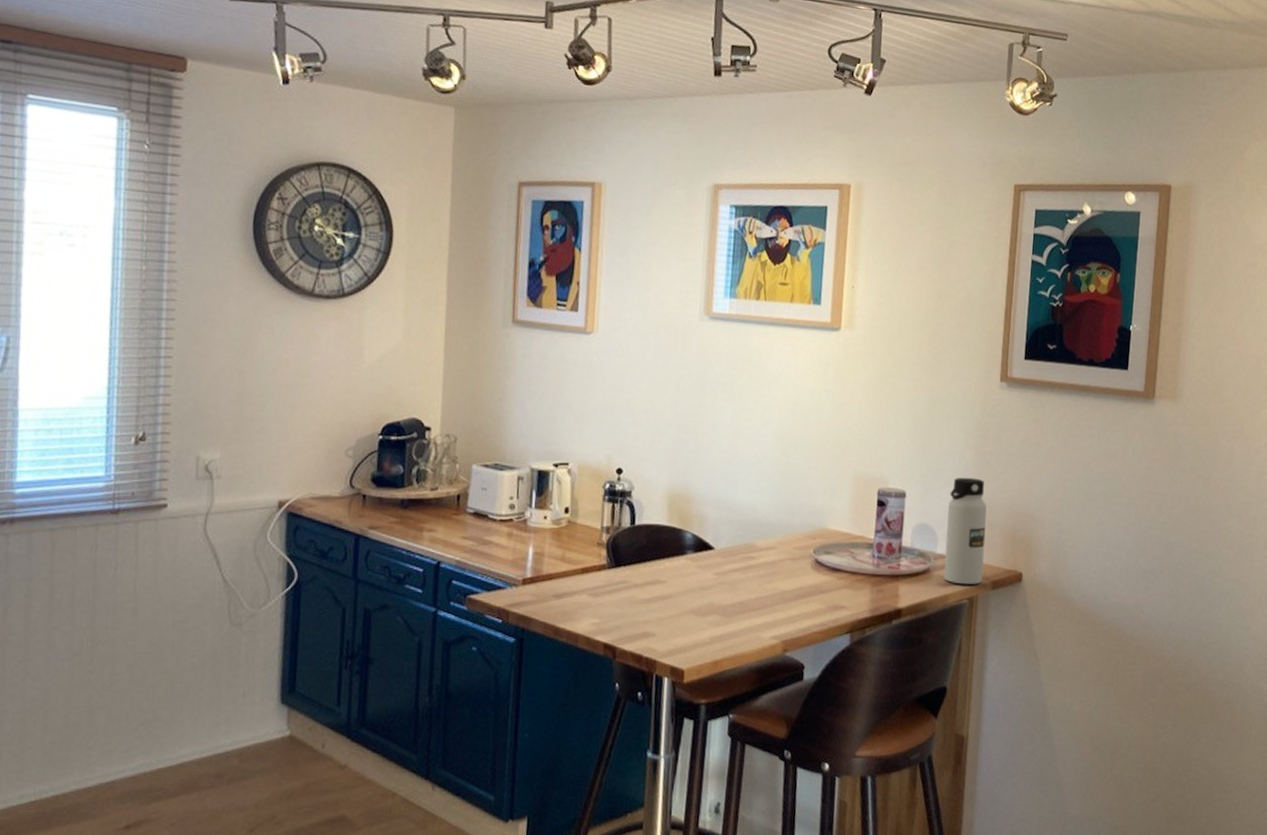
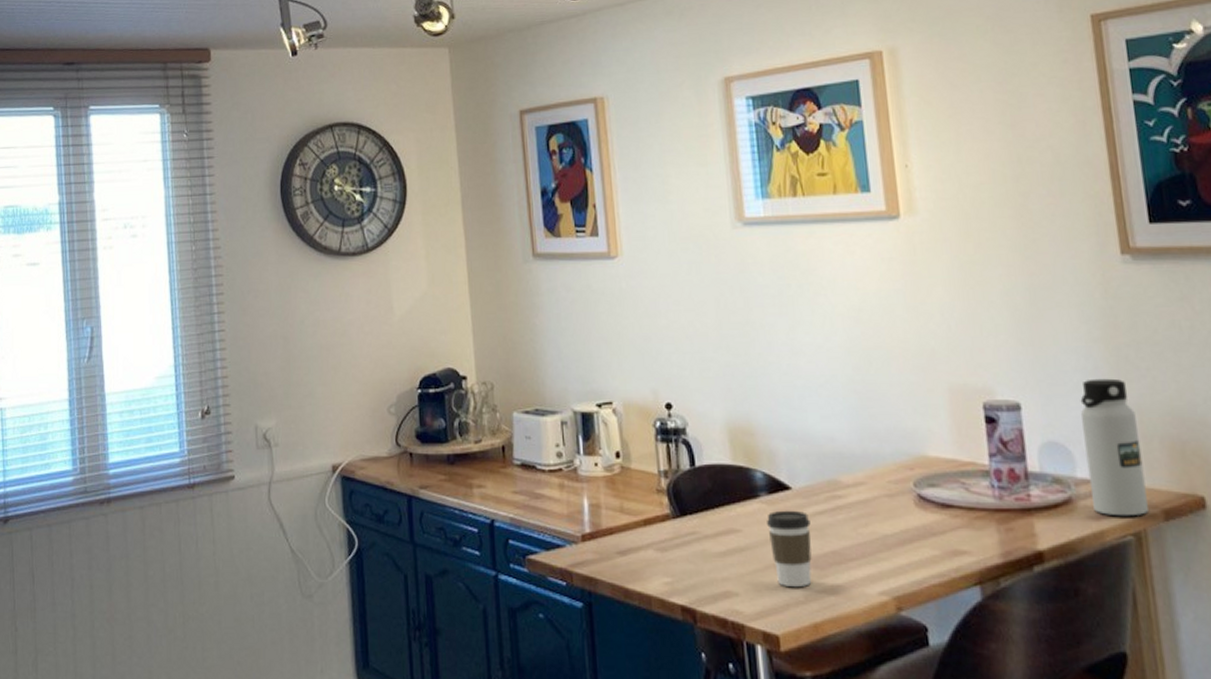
coffee cup: none [689,566,726,631] -> present [767,510,812,588]

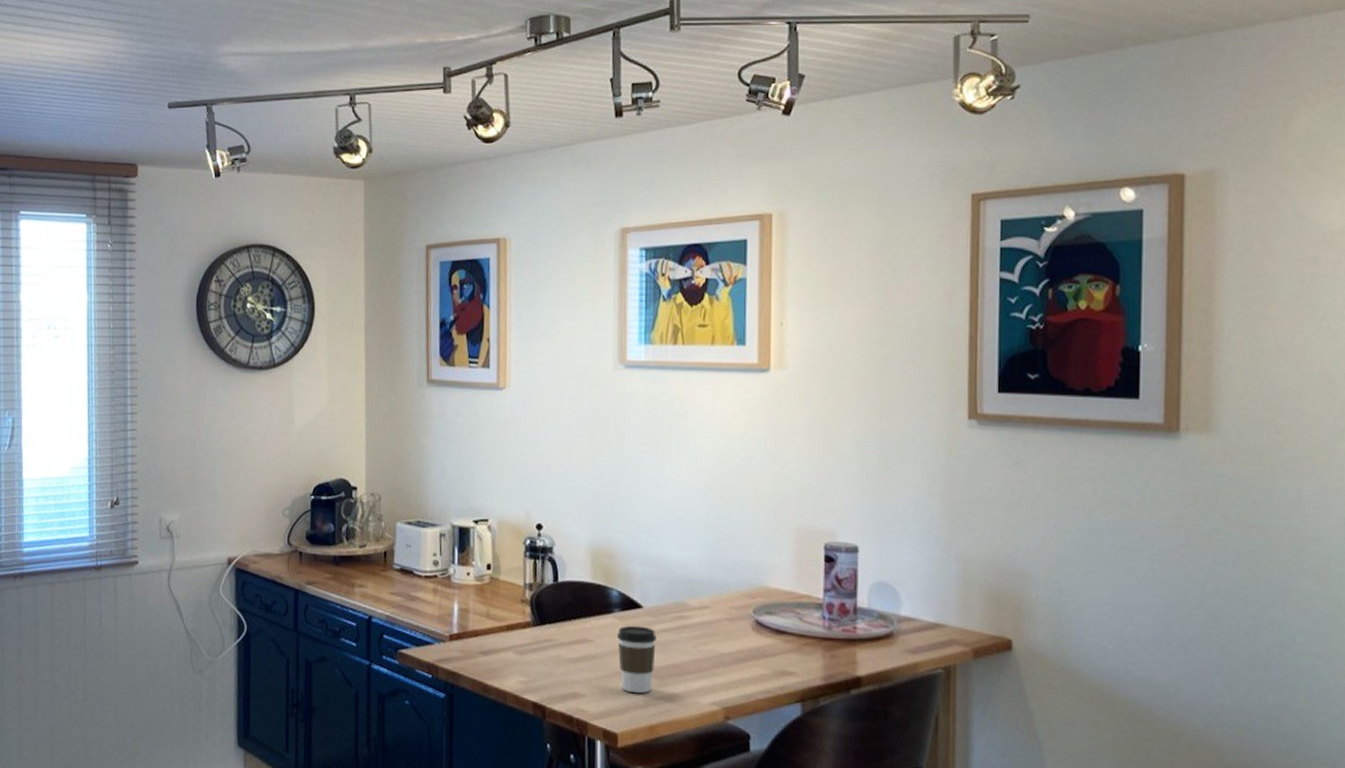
water bottle: present [1080,378,1148,517] -> none [910,529,962,652]

